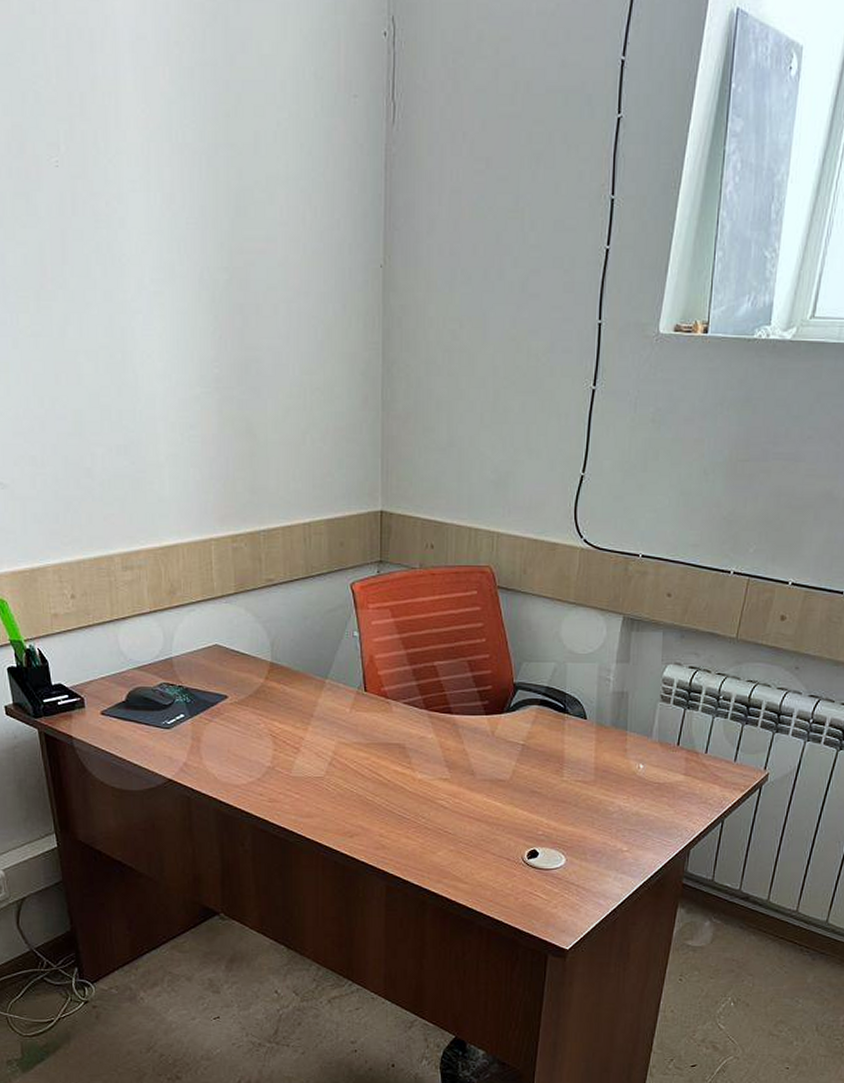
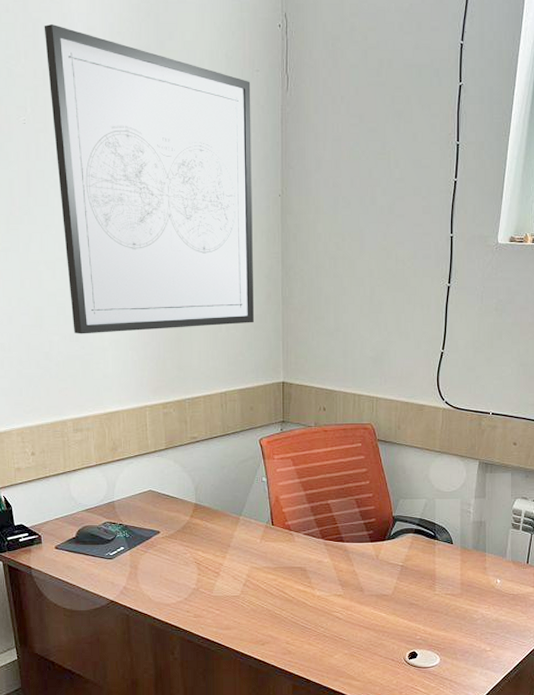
wall art: none [80,31,346,446] -> present [44,24,254,334]

